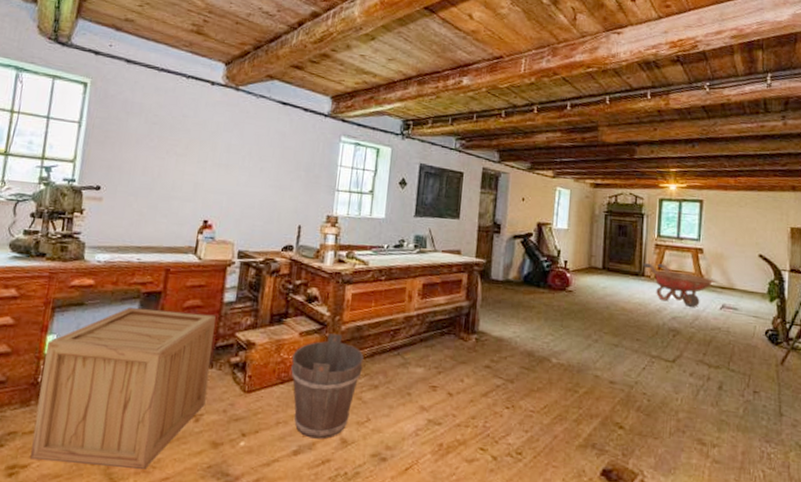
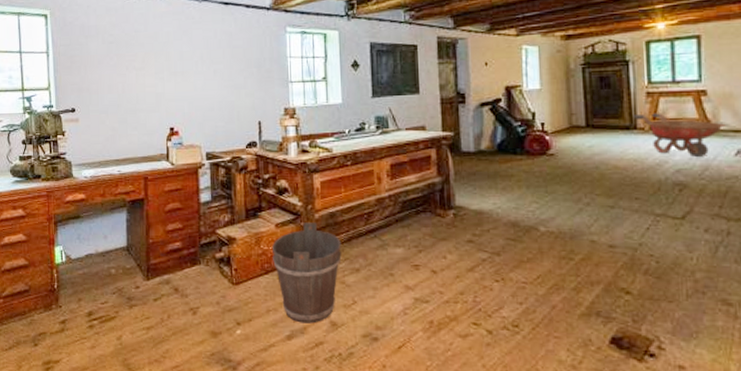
wooden crate: present [30,307,216,469] -> none [56,215,199,359]

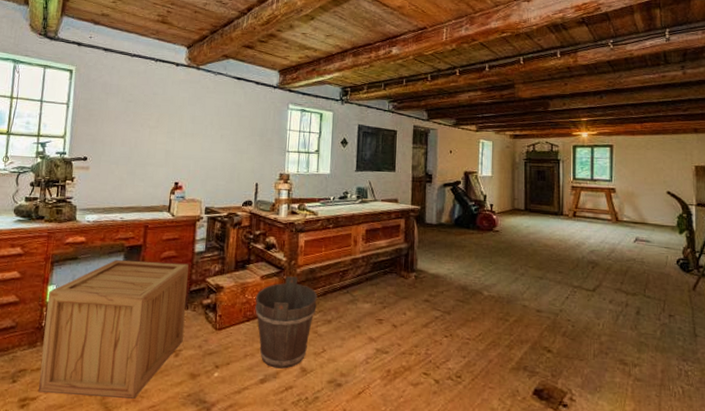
wooden crate: none [56,215,199,359] -> present [38,259,189,399]
wheelbarrow: present [633,113,726,157] -> none [560,203,628,241]

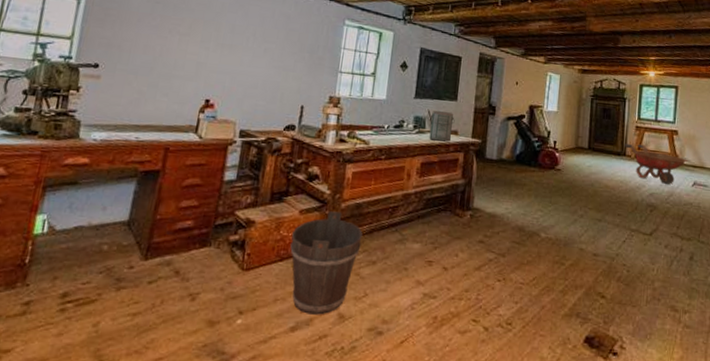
wooden crate: present [38,259,189,399] -> none [14,186,216,350]
paint can: none [371,182,394,210] -> present [429,111,455,143]
wheelbarrow: none [560,203,628,241] -> present [624,144,688,184]

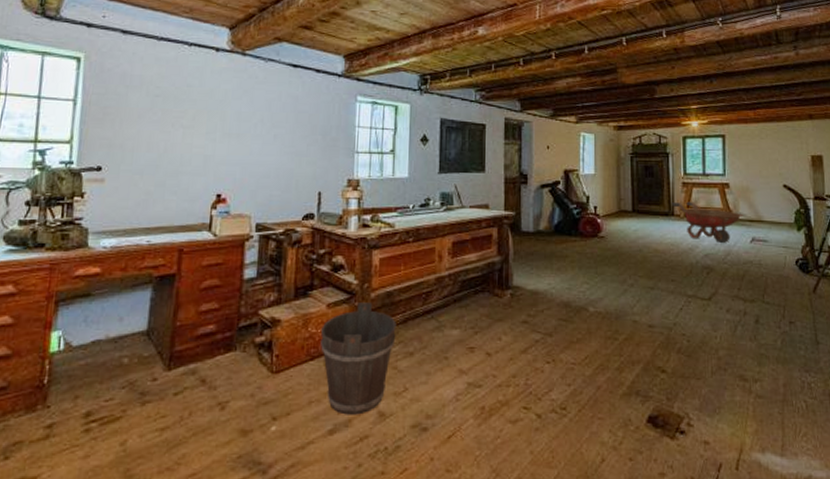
paint can: present [429,111,455,143] -> none [457,185,485,218]

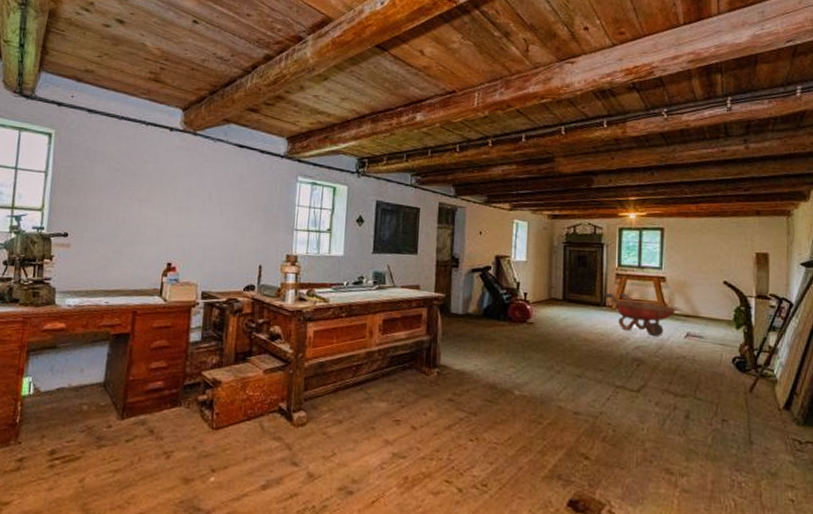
bucket: present [320,302,396,415] -> none [257,370,327,474]

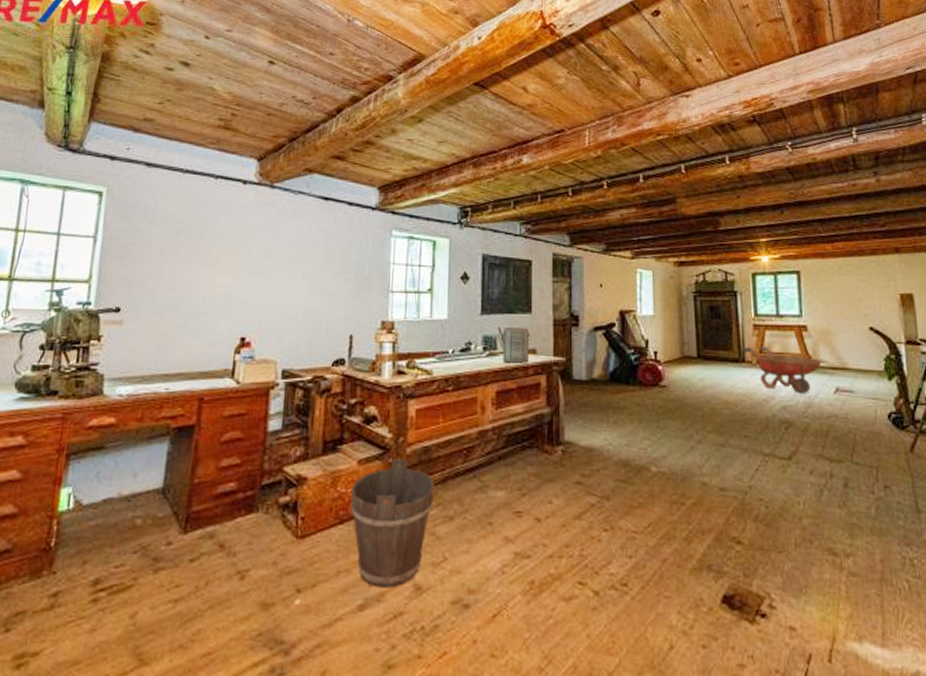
bucket: none [257,370,327,474] -> present [350,459,434,588]
paint can: none [390,265,416,298] -> present [501,327,531,365]

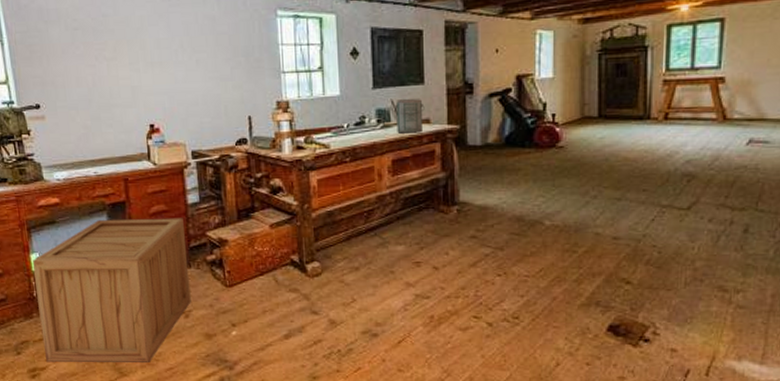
wooden crate: none [43,446,259,644] -> present [32,217,191,362]
bucket: present [350,459,434,588] -> none [266,222,340,322]
wheelbarrow: present [741,346,825,393] -> none [647,102,740,147]

